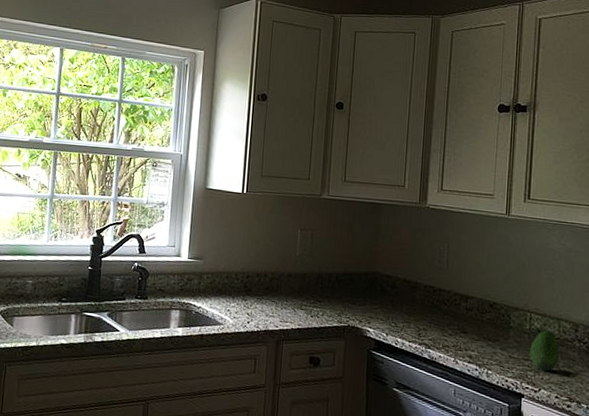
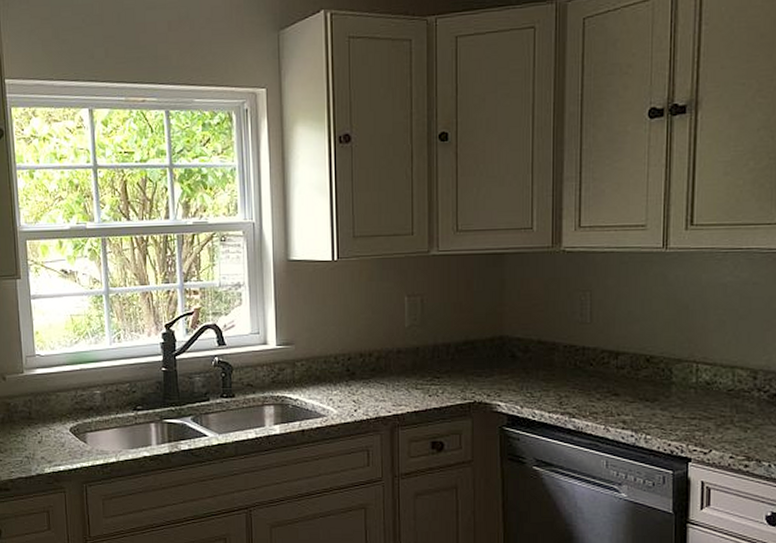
fruit: present [530,330,560,371] -> none [697,381,734,428]

